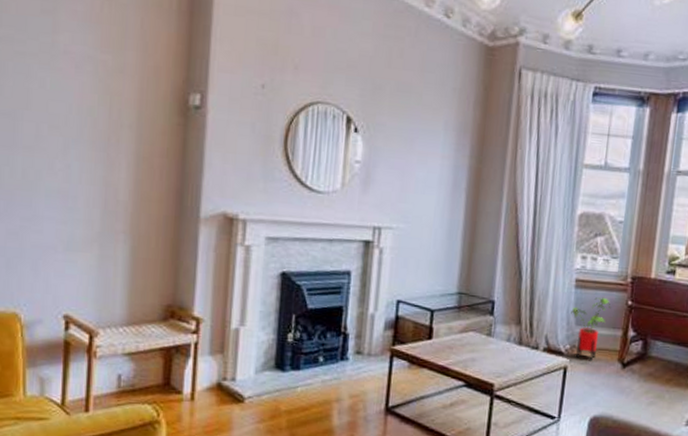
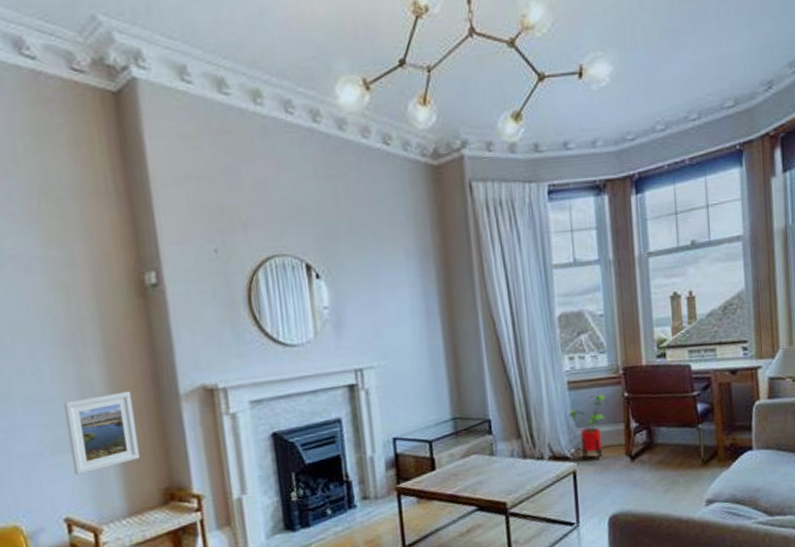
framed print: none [83,202,153,276] -> present [64,391,140,475]

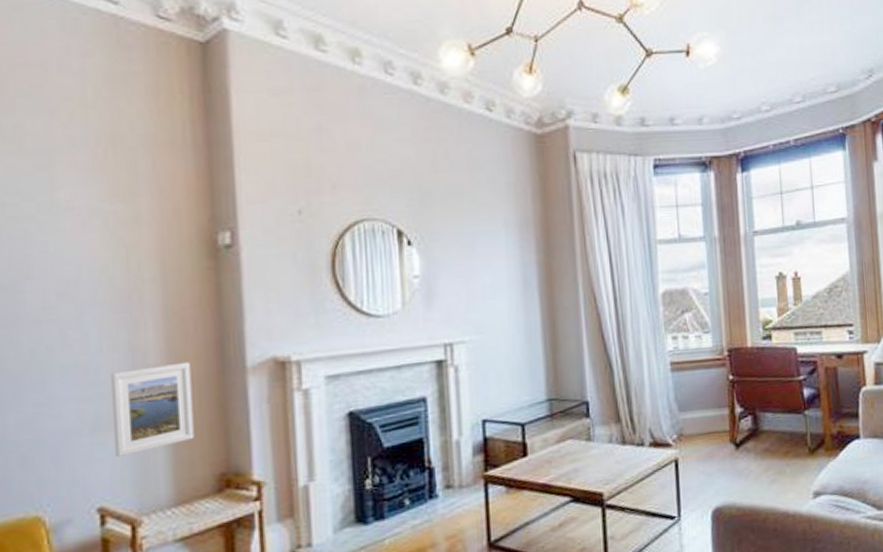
house plant: present [569,394,608,461] -> none [671,376,713,448]

